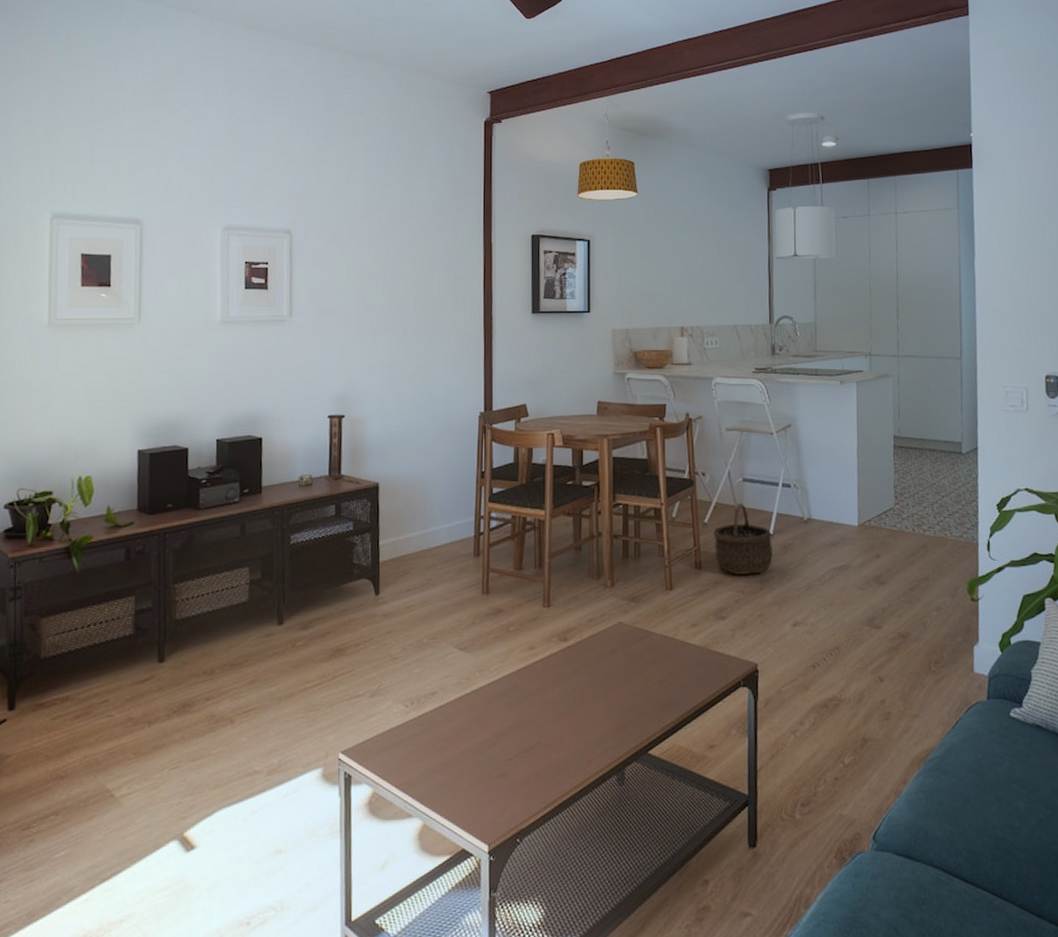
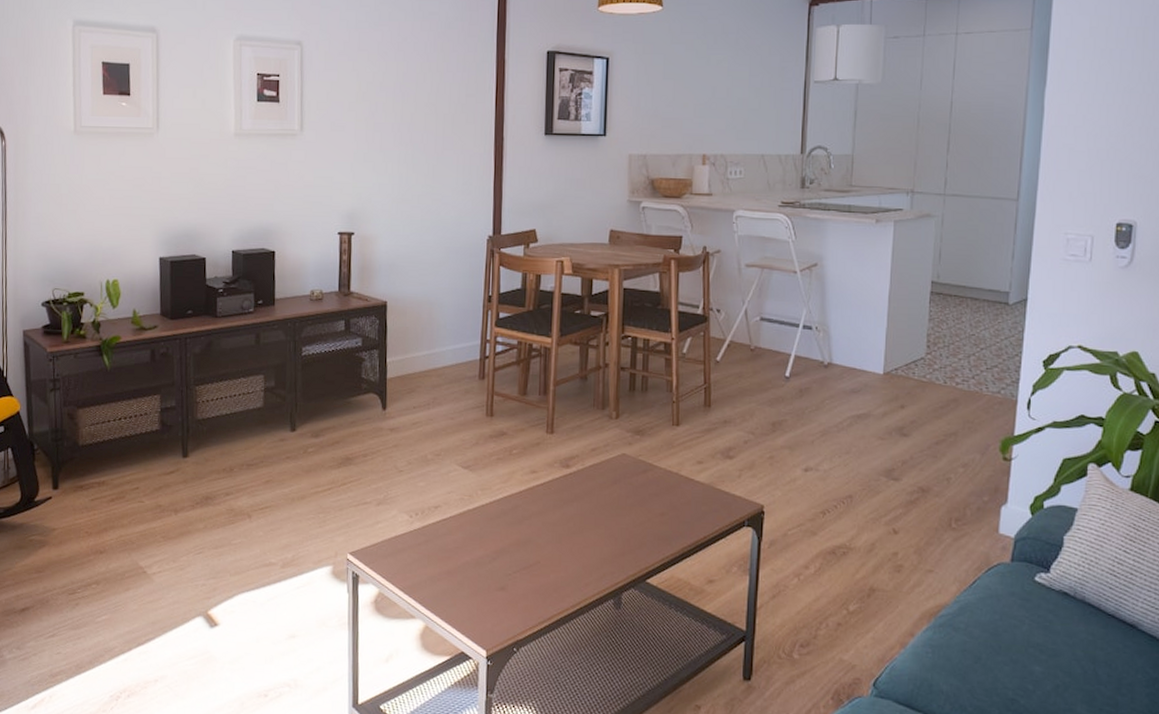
wicker basket: present [713,502,773,575] -> none [725,342,788,416]

